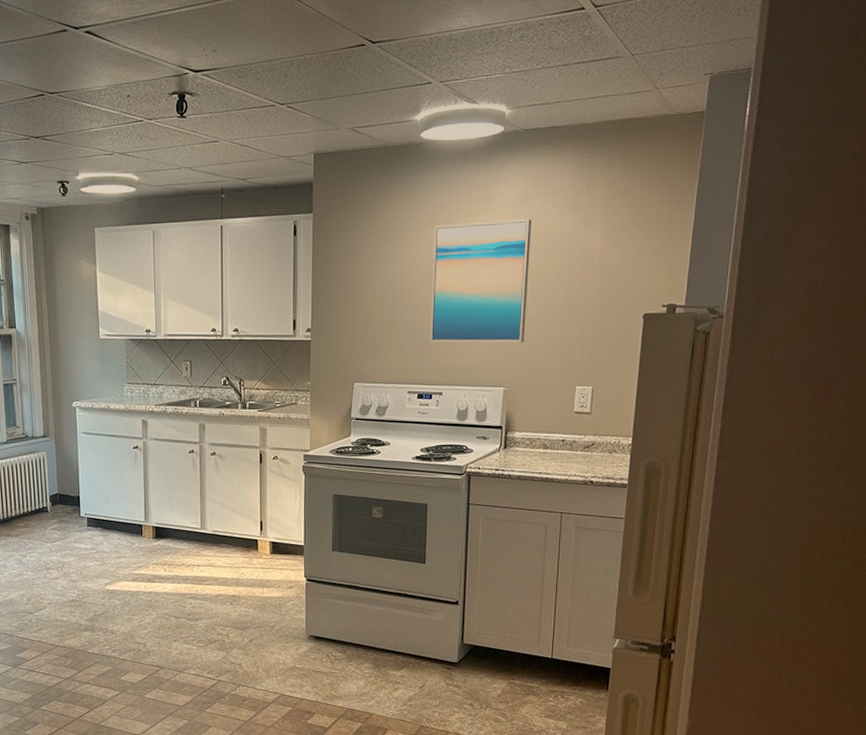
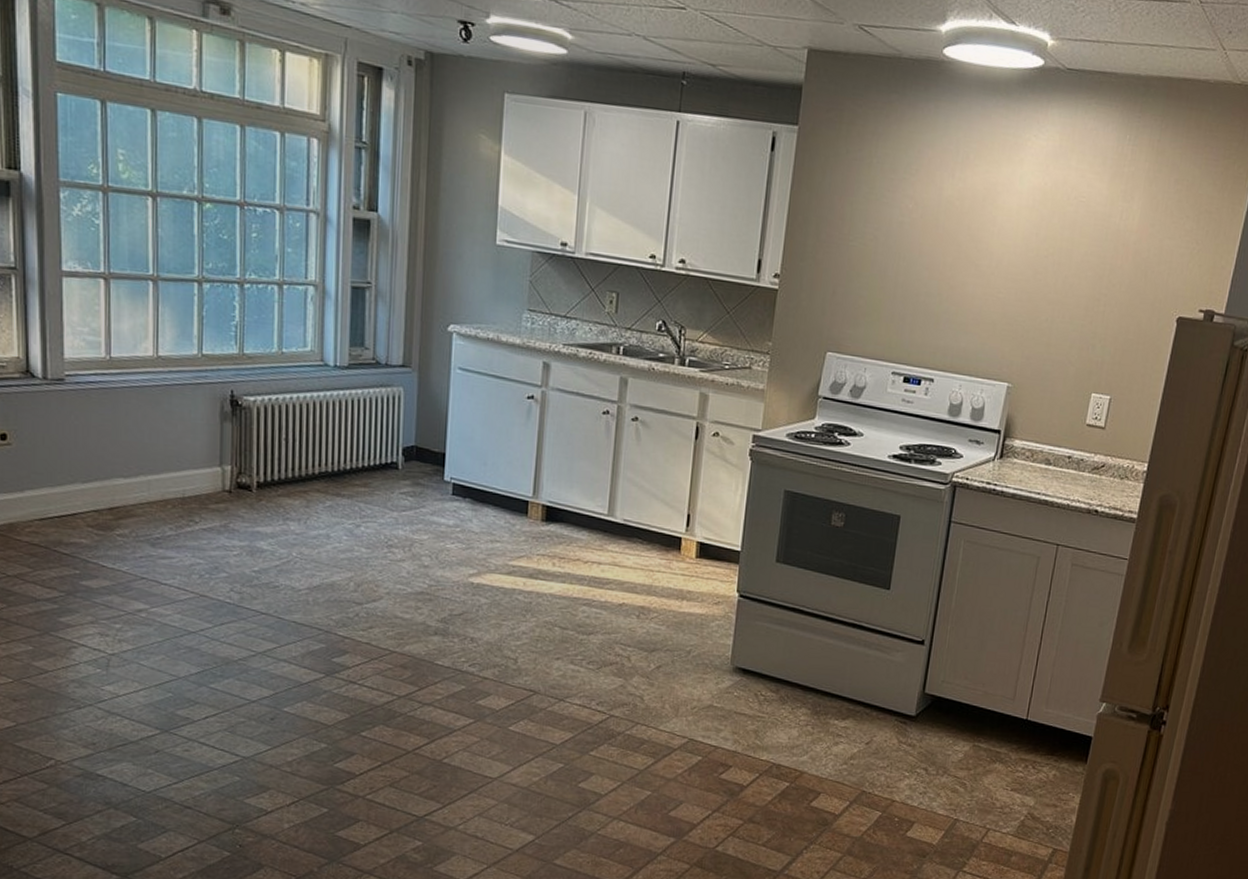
wall art: present [430,219,532,343] -> none [927,168,1063,331]

